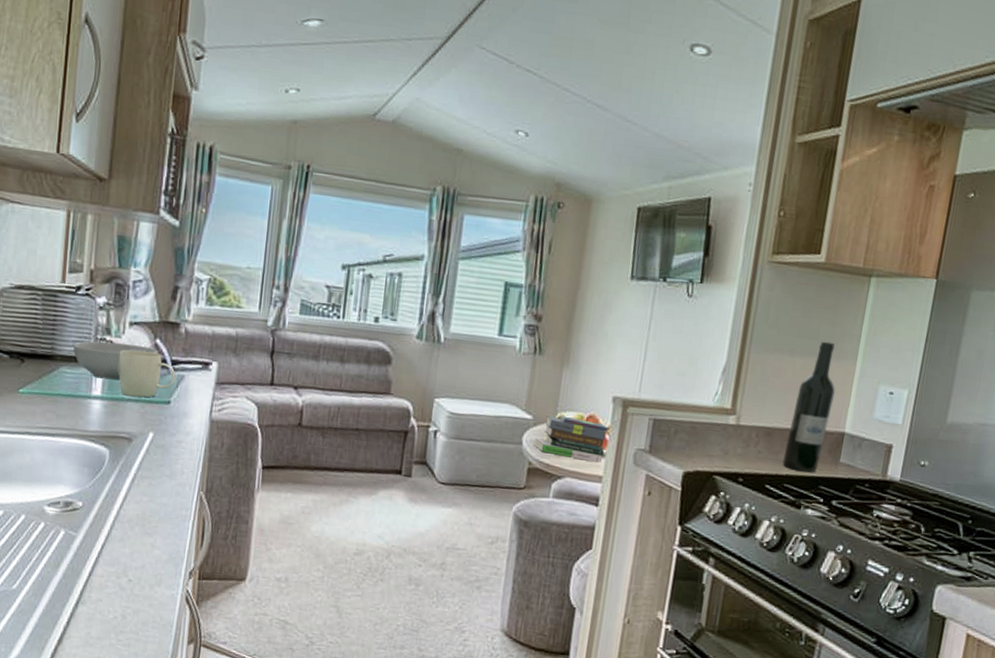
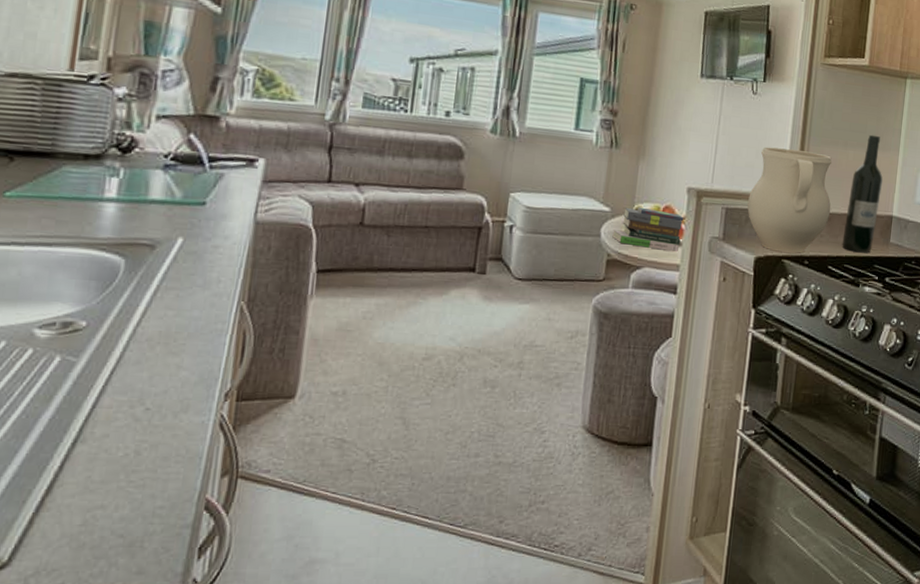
bowl: present [72,341,159,380] -> none [80,136,192,180]
mug: present [118,349,176,398] -> none [140,145,214,199]
ceramic jug: none [677,354,776,471] -> present [747,147,832,254]

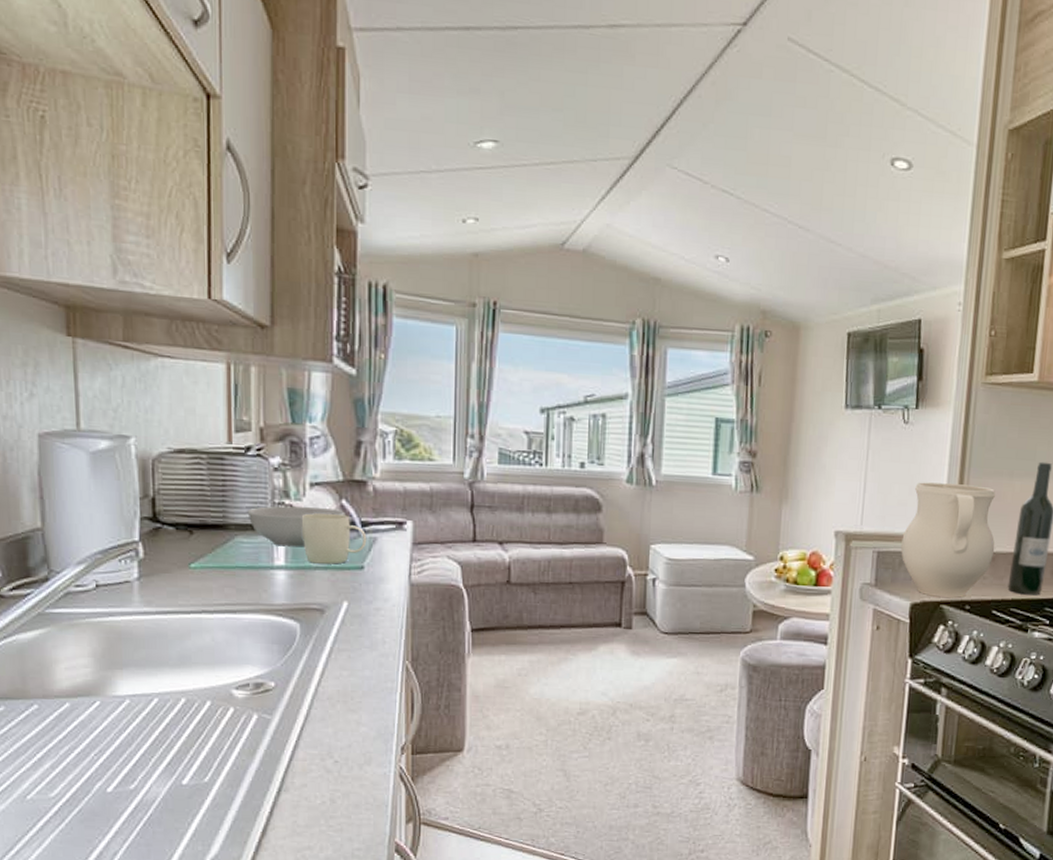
bowl: none [80,136,192,180] -> present [247,506,346,547]
mug: none [140,145,214,199] -> present [301,513,367,565]
books: present [612,207,684,253] -> none [757,554,832,601]

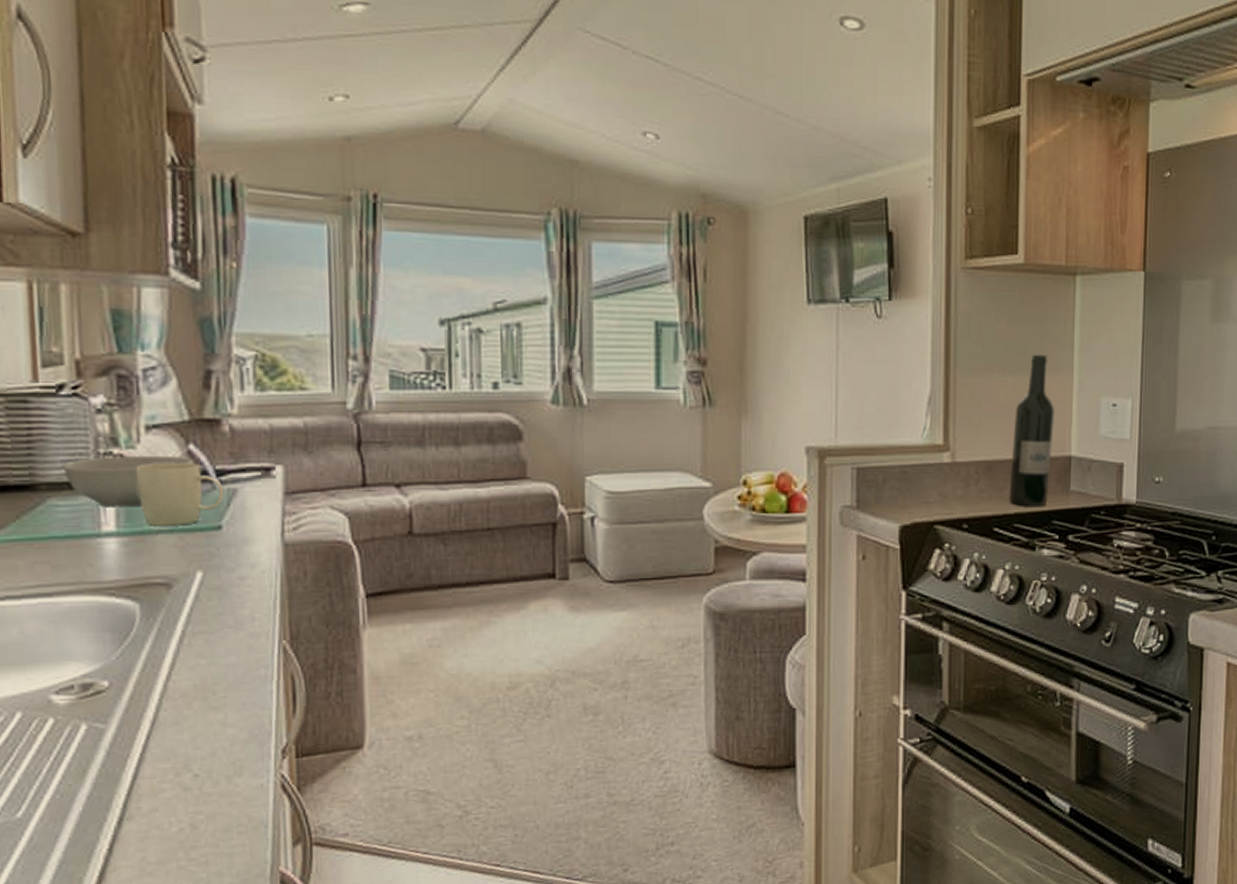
ceramic jug: present [901,482,995,599] -> none [884,384,991,517]

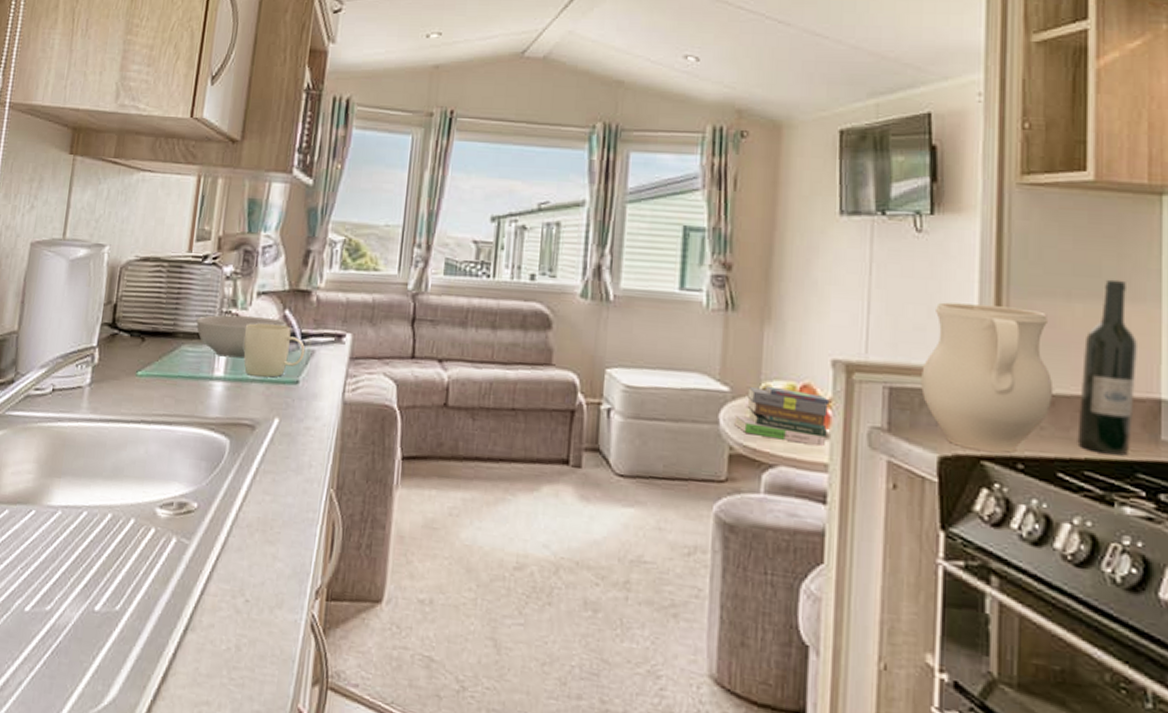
books: none [718,477,805,530] -> present [734,386,830,447]
ceramic jug: none [884,384,991,517] -> present [921,302,1054,454]

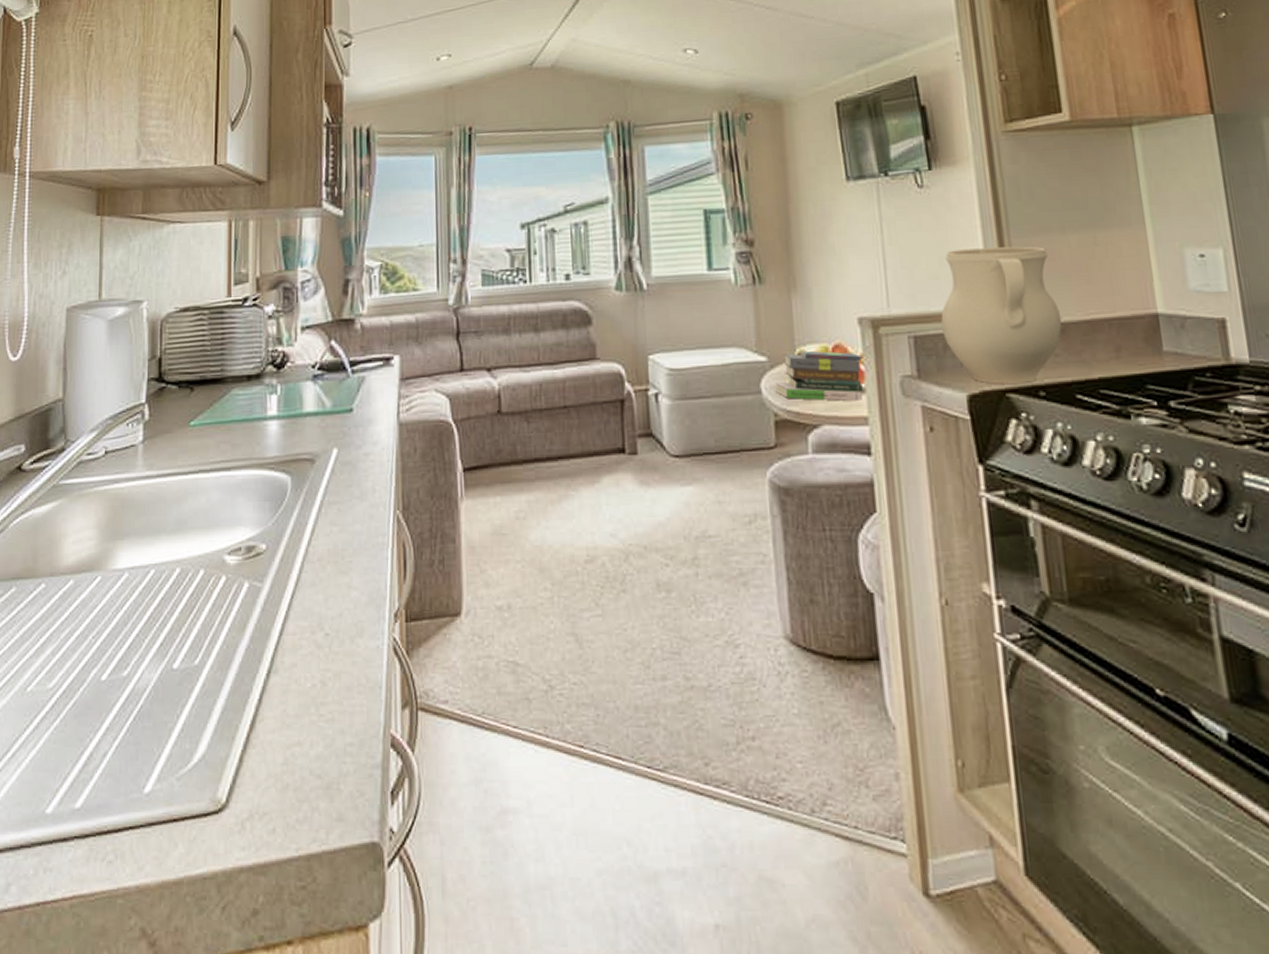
bowl: present [196,315,287,358] -> none [243,351,335,395]
mug: present [243,323,306,378] -> none [293,355,356,410]
wine bottle: present [1077,279,1139,455] -> none [1082,208,1138,371]

